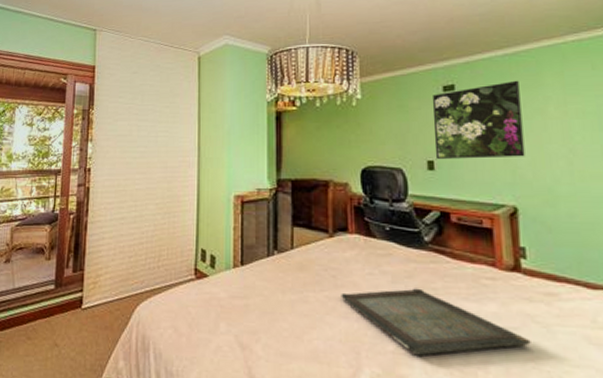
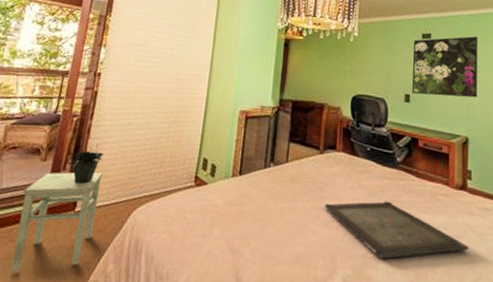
stool: none [31,268,103,369] -> present [10,172,103,273]
potted plant: none [70,227,102,281] -> present [68,129,103,184]

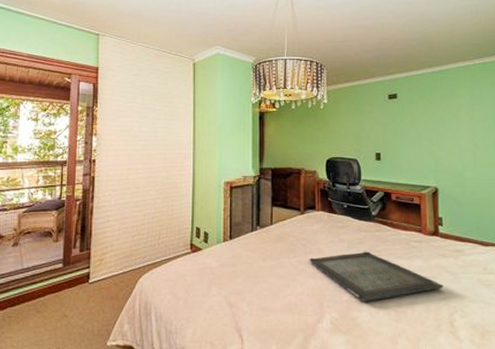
stool: present [10,172,103,273] -> none [41,247,109,338]
potted plant: present [68,129,103,184] -> none [77,212,107,259]
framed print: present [411,36,478,98] -> none [380,92,445,151]

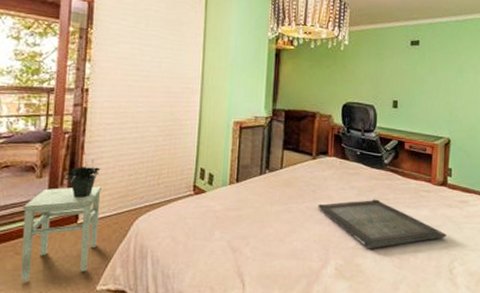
stool: none [41,247,109,338] -> present [20,186,101,282]
potted plant: none [77,212,107,259] -> present [65,146,100,198]

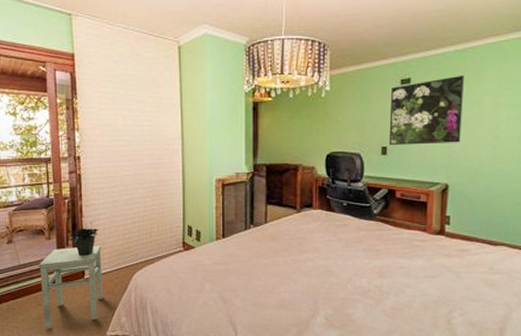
serving tray: present [318,199,447,249] -> none [304,250,445,300]
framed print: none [399,42,464,102] -> present [388,74,464,145]

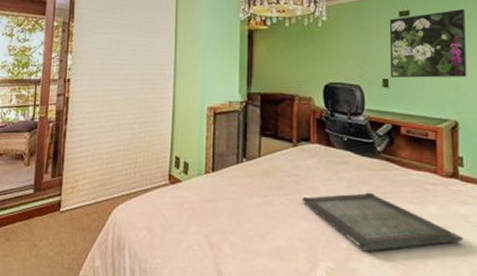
stool: present [38,245,103,328] -> none [10,174,82,268]
potted plant: present [70,210,98,256] -> none [49,135,80,186]
serving tray: none [304,250,445,300] -> present [302,192,464,252]

